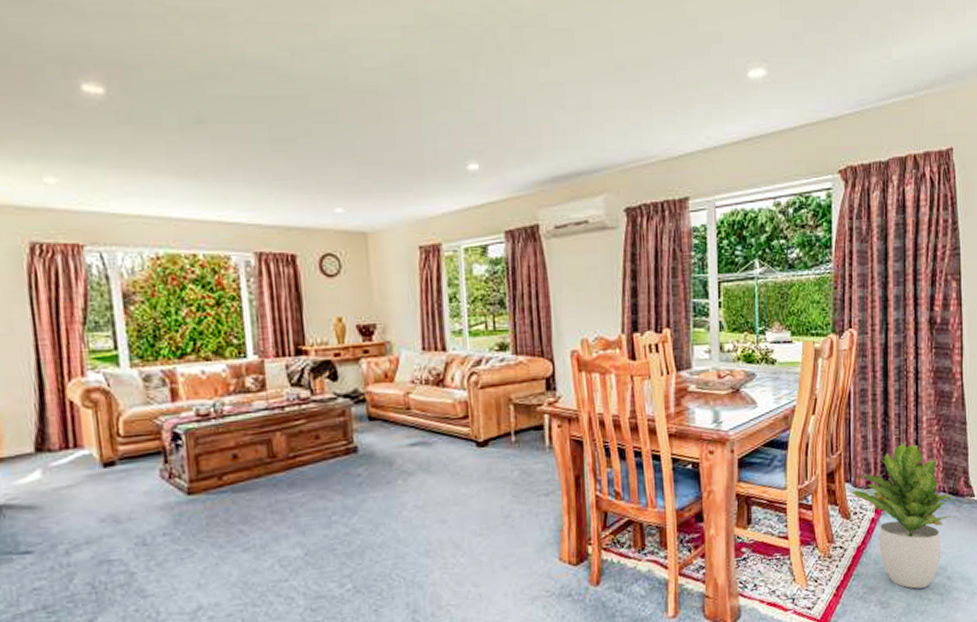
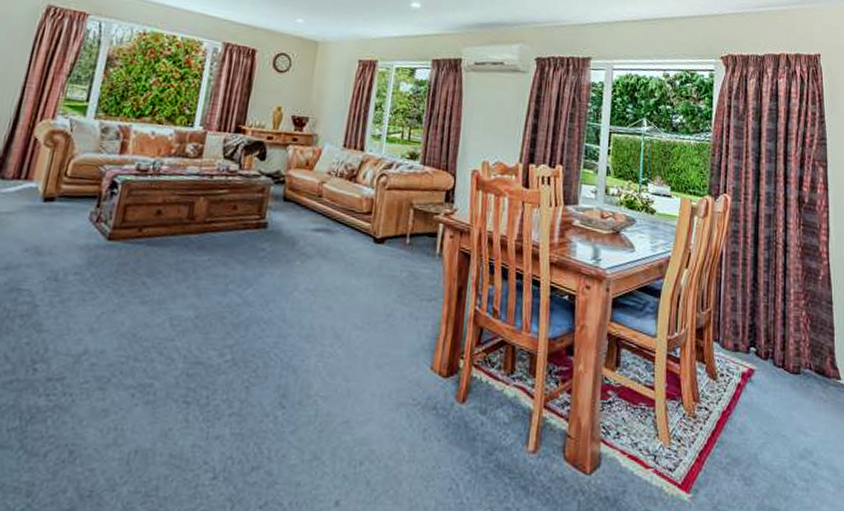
potted plant: present [850,443,954,589] -> none [718,312,820,470]

